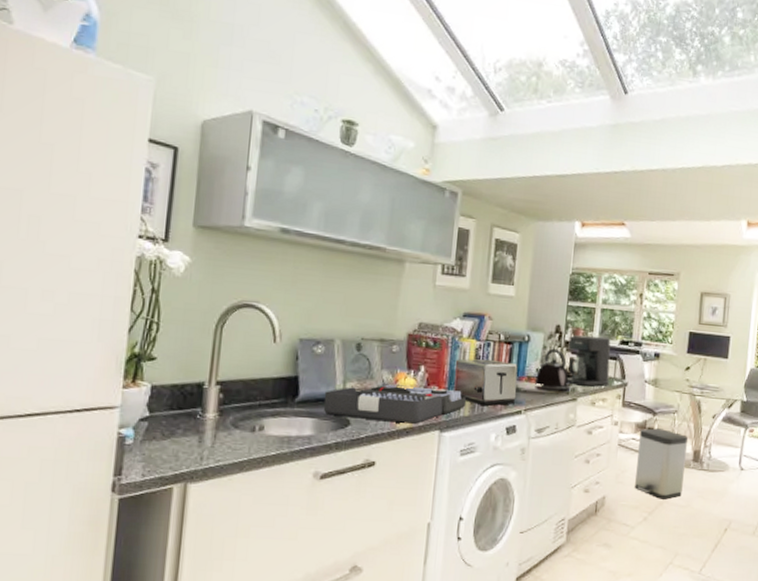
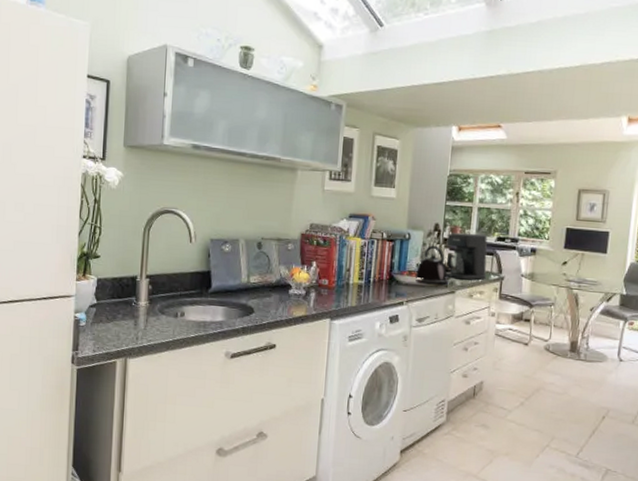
tool set: present [324,384,467,425] -> none [232,278,354,314]
toaster: present [454,358,518,406] -> none [342,255,400,297]
pedal bin: present [635,428,688,500] -> none [512,319,565,387]

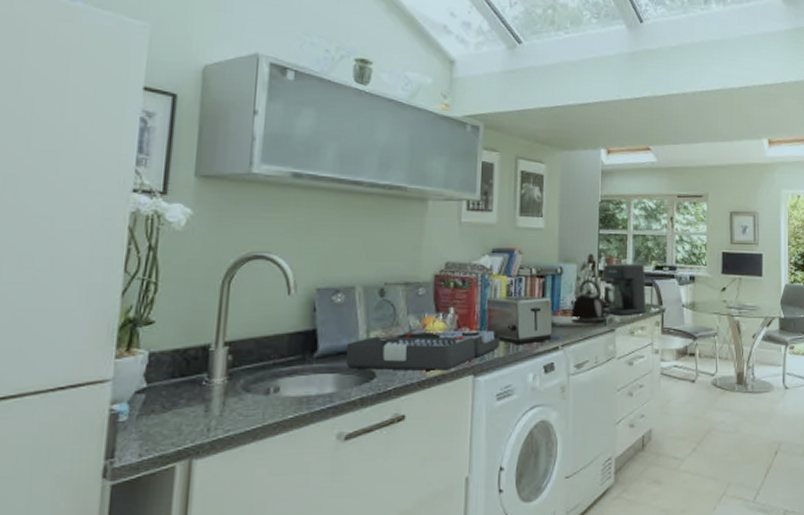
tool set: none [232,278,354,314] -> present [346,330,501,372]
toaster: none [342,255,400,297] -> present [486,295,553,344]

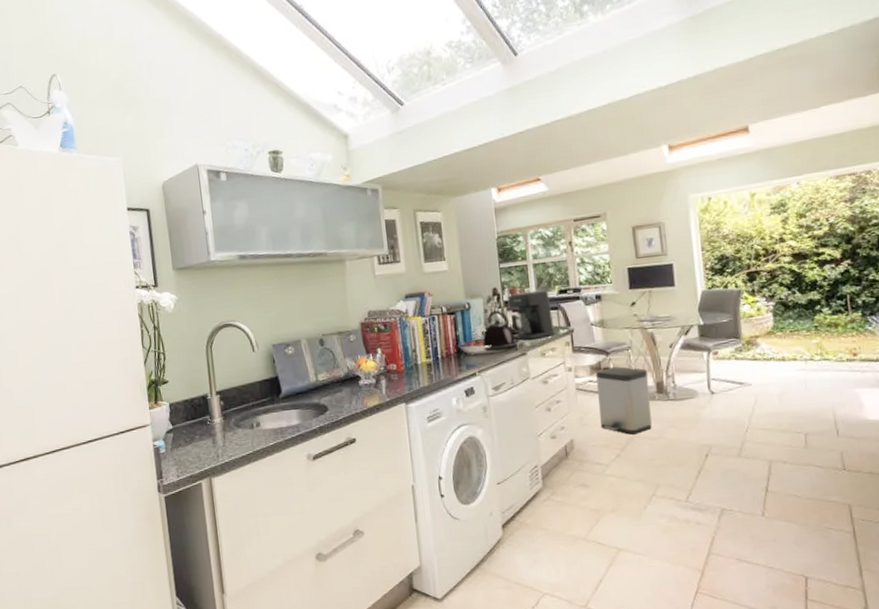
tool set: present [346,330,501,372] -> none [302,365,424,405]
toaster: present [486,295,553,344] -> none [406,330,469,374]
pedal bin: none [681,353,730,427] -> present [596,366,652,435]

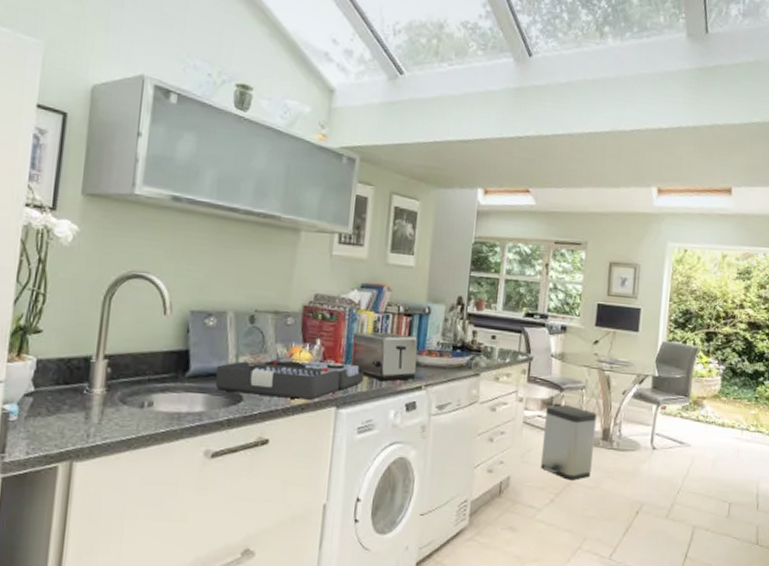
tool set: none [302,365,424,405] -> present [215,358,364,401]
toaster: none [406,330,469,374] -> present [351,331,418,381]
kettle: present [483,310,517,352] -> none [436,321,472,368]
coffee maker: present [507,289,555,341] -> none [470,307,515,362]

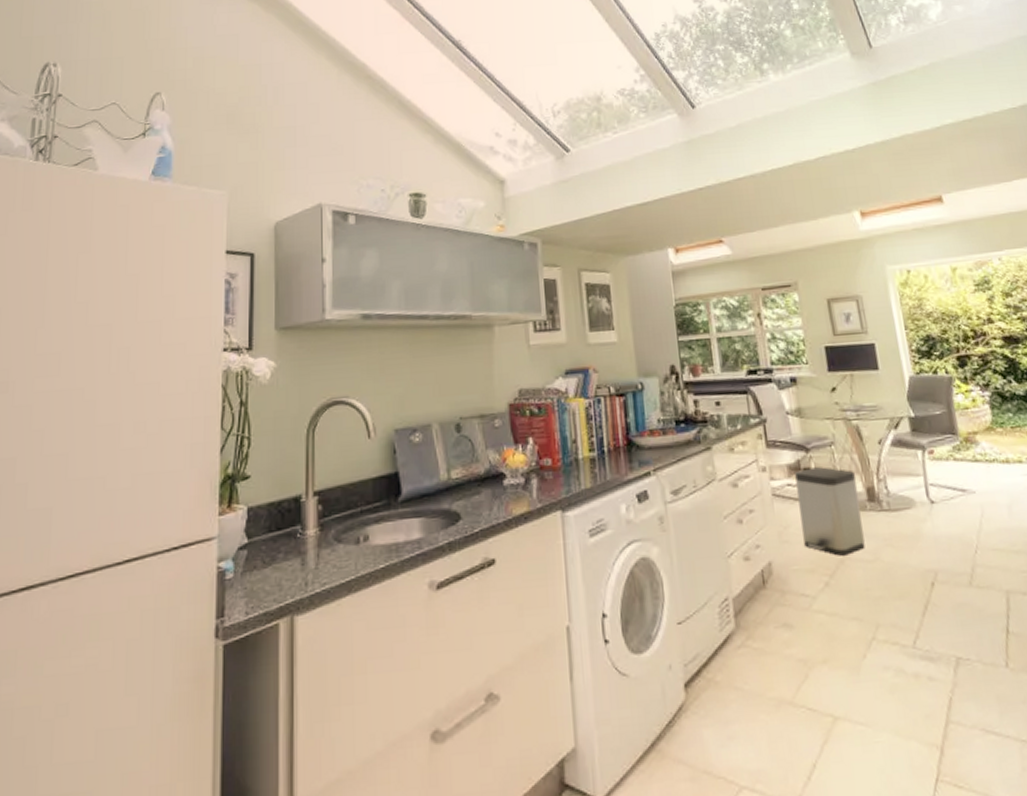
tool set: present [215,358,364,401] -> none [428,459,586,511]
toaster: present [351,331,418,381] -> none [565,417,642,473]

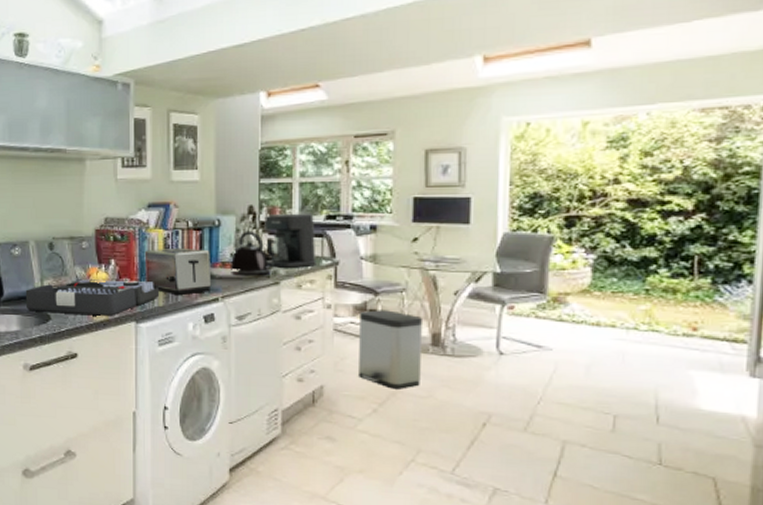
tool set: none [428,459,586,511] -> present [25,279,160,317]
toaster: none [565,417,642,473] -> present [144,247,212,295]
kettle: none [659,392,700,445] -> present [231,230,270,277]
coffee maker: none [687,369,745,432] -> present [264,213,317,269]

